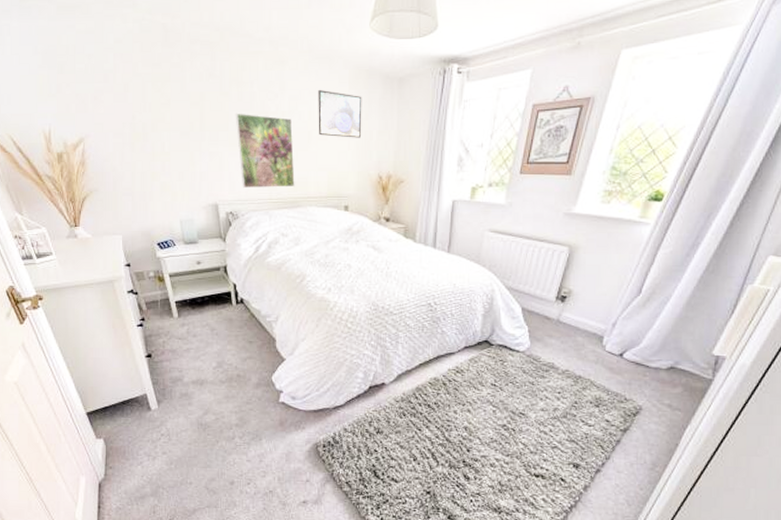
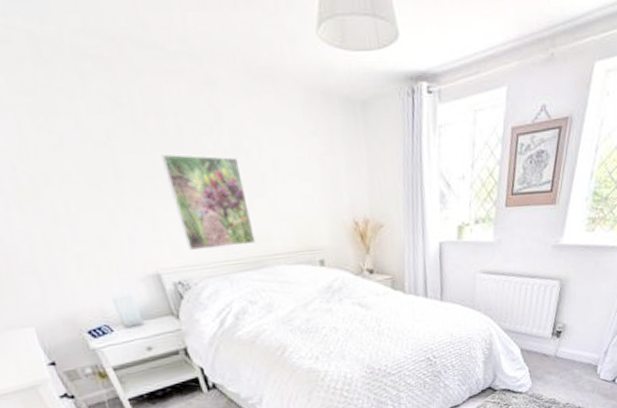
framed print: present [318,89,362,138] -> none [265,118,327,178]

